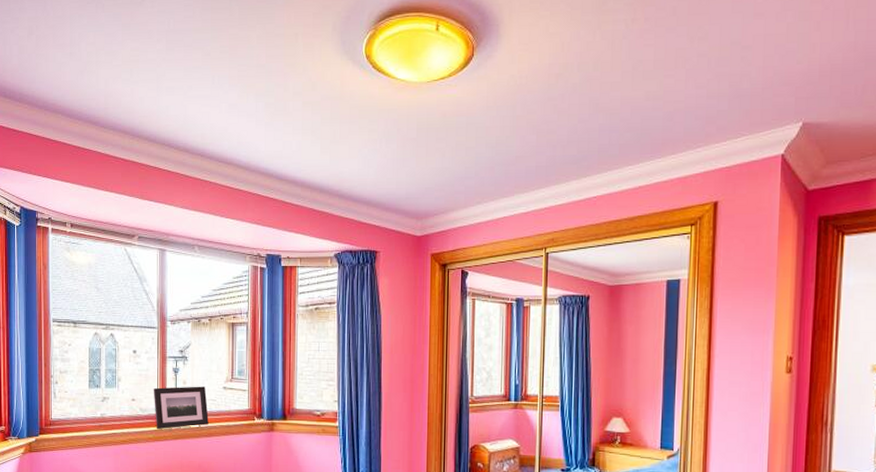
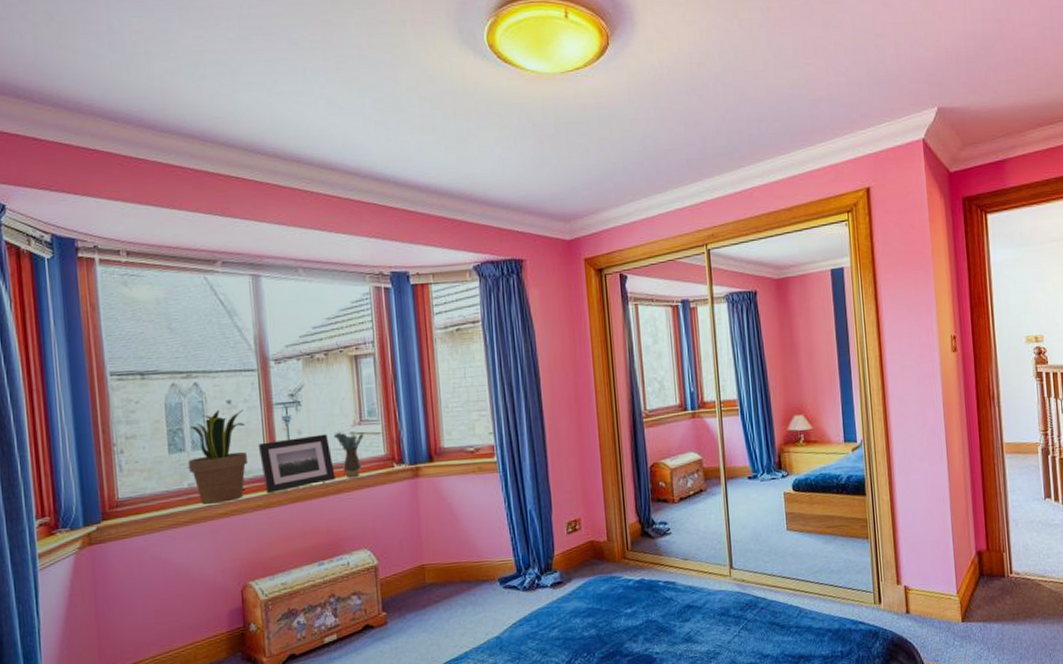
potted plant: none [102,357,145,433] -> present [189,409,249,505]
vase: none [210,385,233,424] -> present [333,431,364,477]

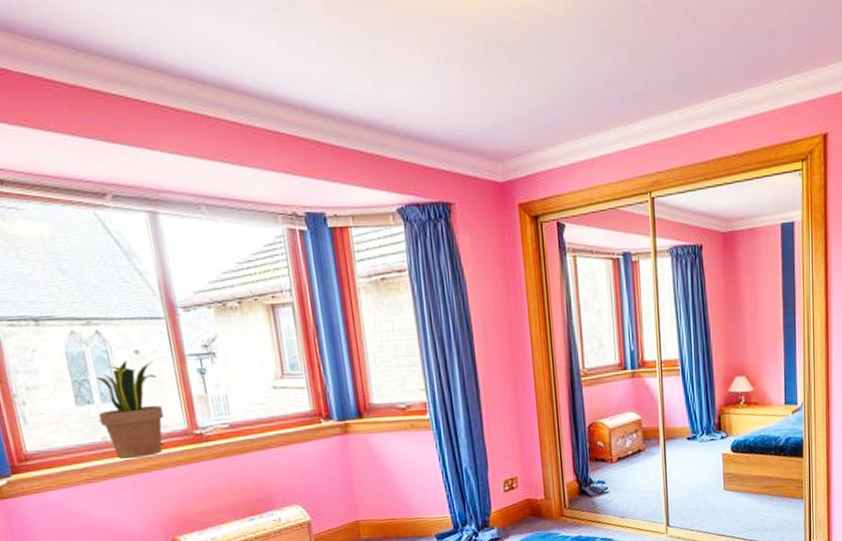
picture frame: present [258,434,335,494] -> none [173,388,260,449]
vase: present [333,431,364,477] -> none [254,385,288,433]

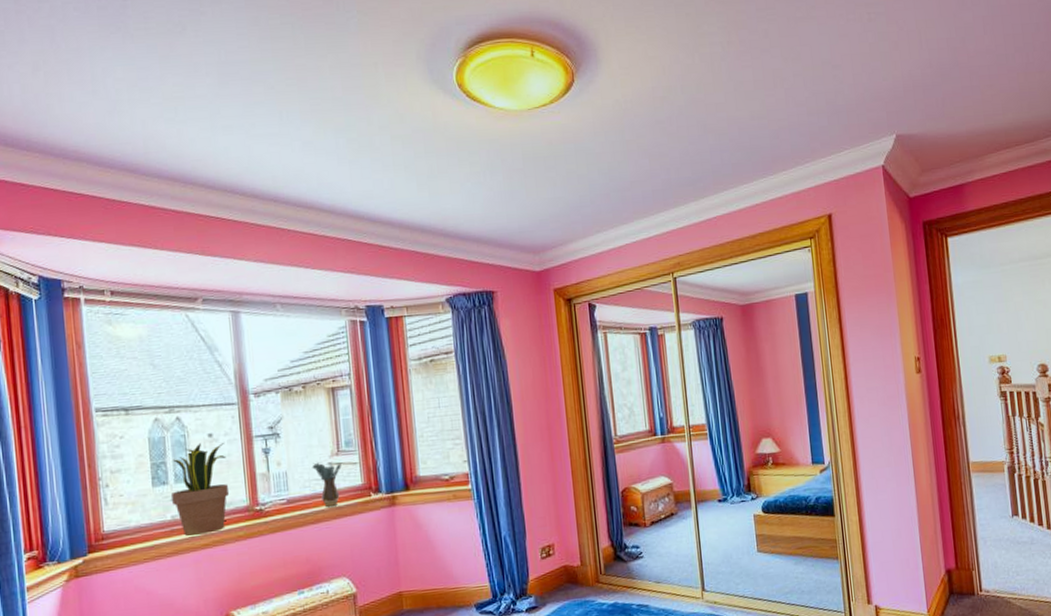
vase: none [254,385,288,433] -> present [312,462,342,507]

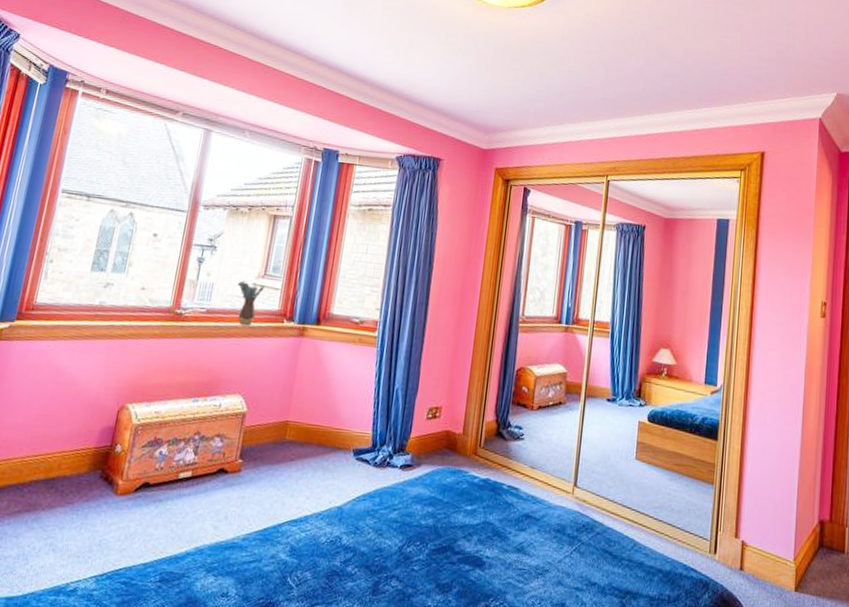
potted plant: present [172,442,230,537] -> none [104,240,167,326]

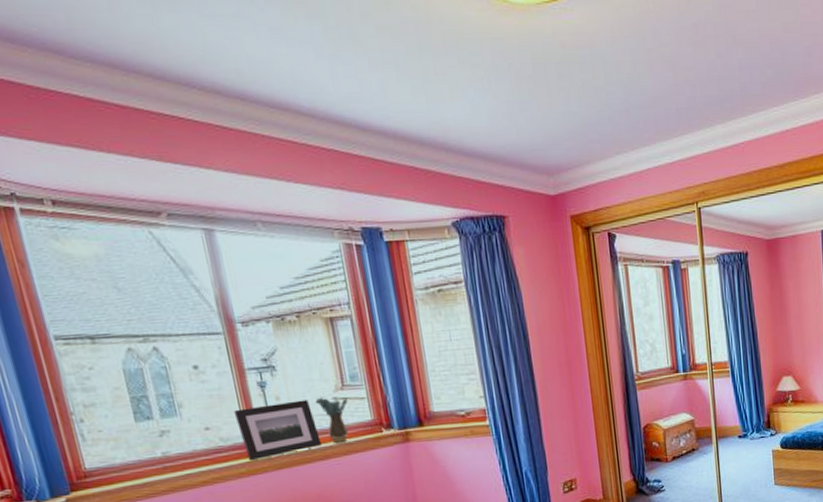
picture frame: none [165,277,233,325] -> present [233,400,322,461]

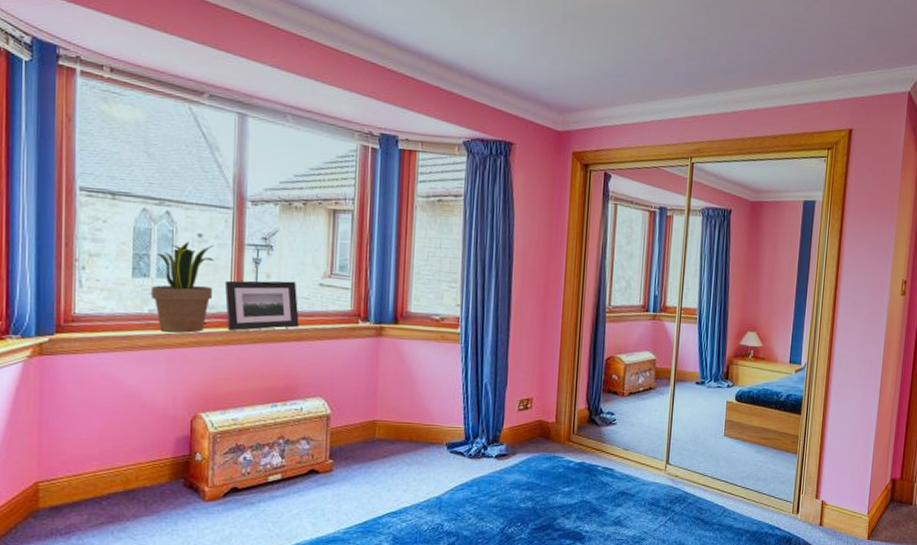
potted plant: none [155,375,225,474] -> present [151,241,215,334]
vase: present [315,397,349,443] -> none [302,281,333,327]

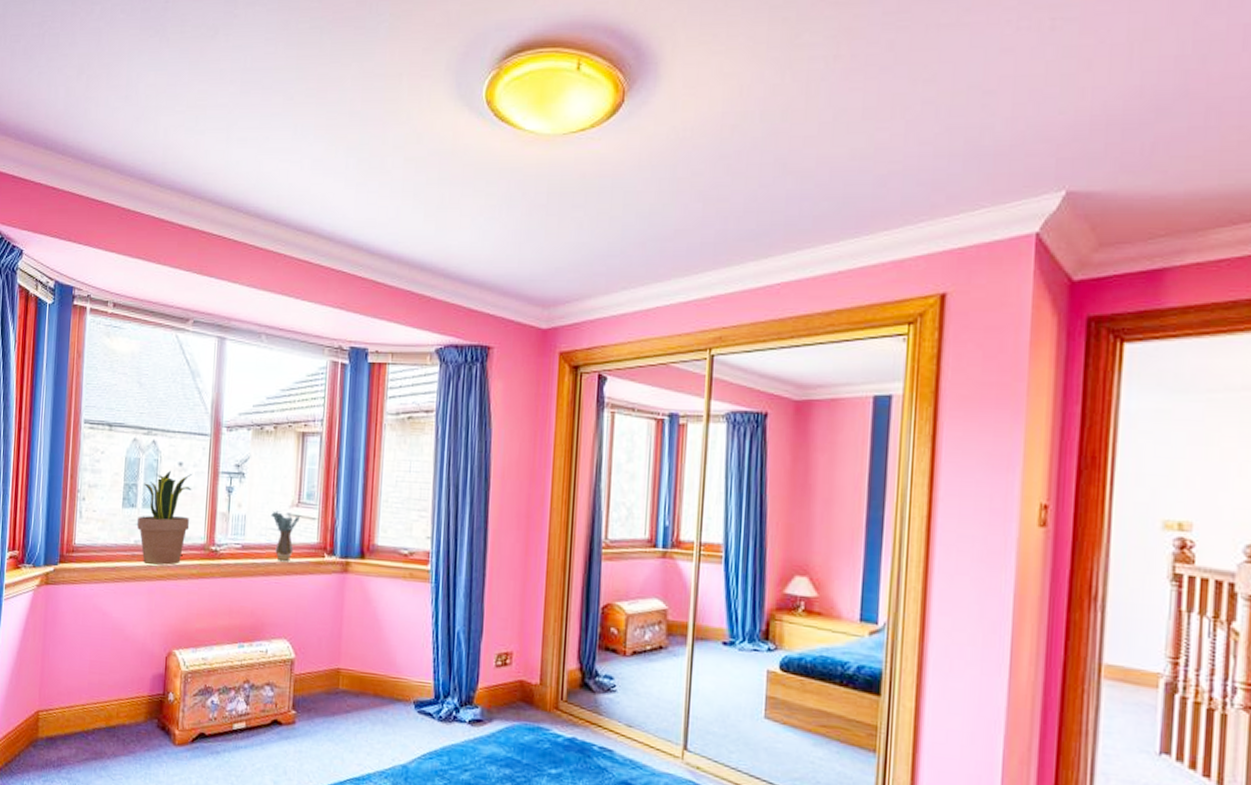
picture frame: present [224,280,299,331] -> none [200,510,267,564]
vase: none [302,281,333,327] -> present [271,510,300,561]

